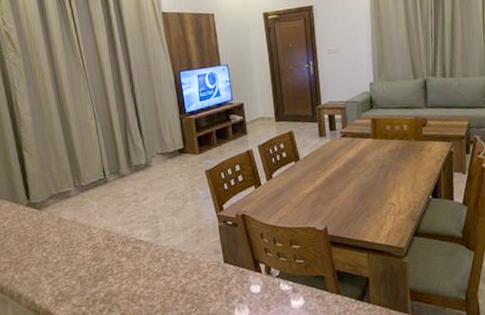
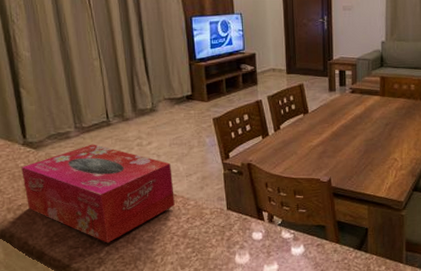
tissue box: none [26,202,172,301] -> present [21,144,175,243]

